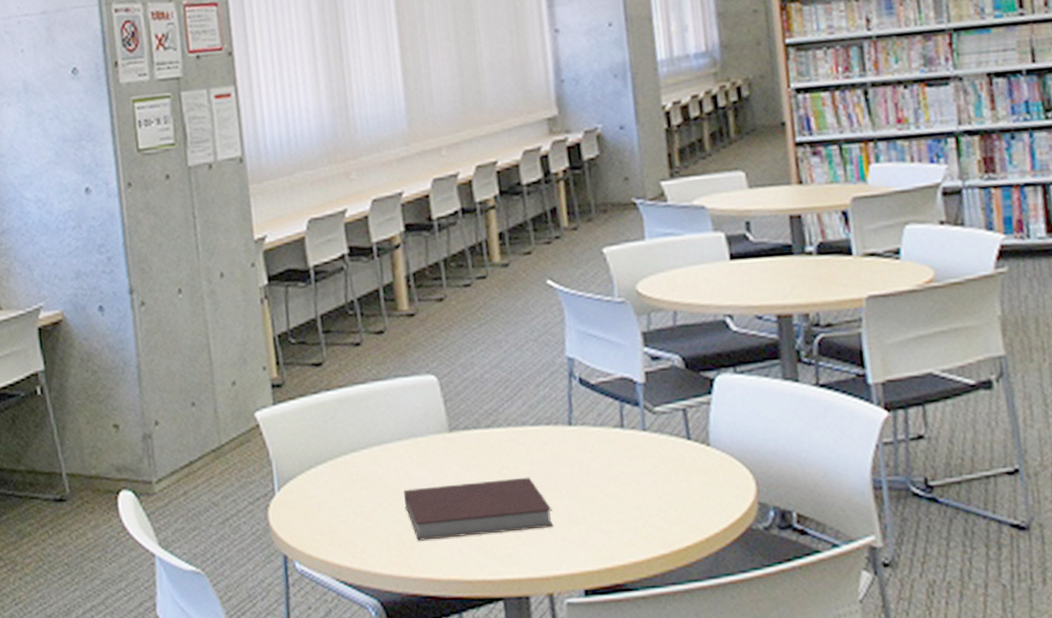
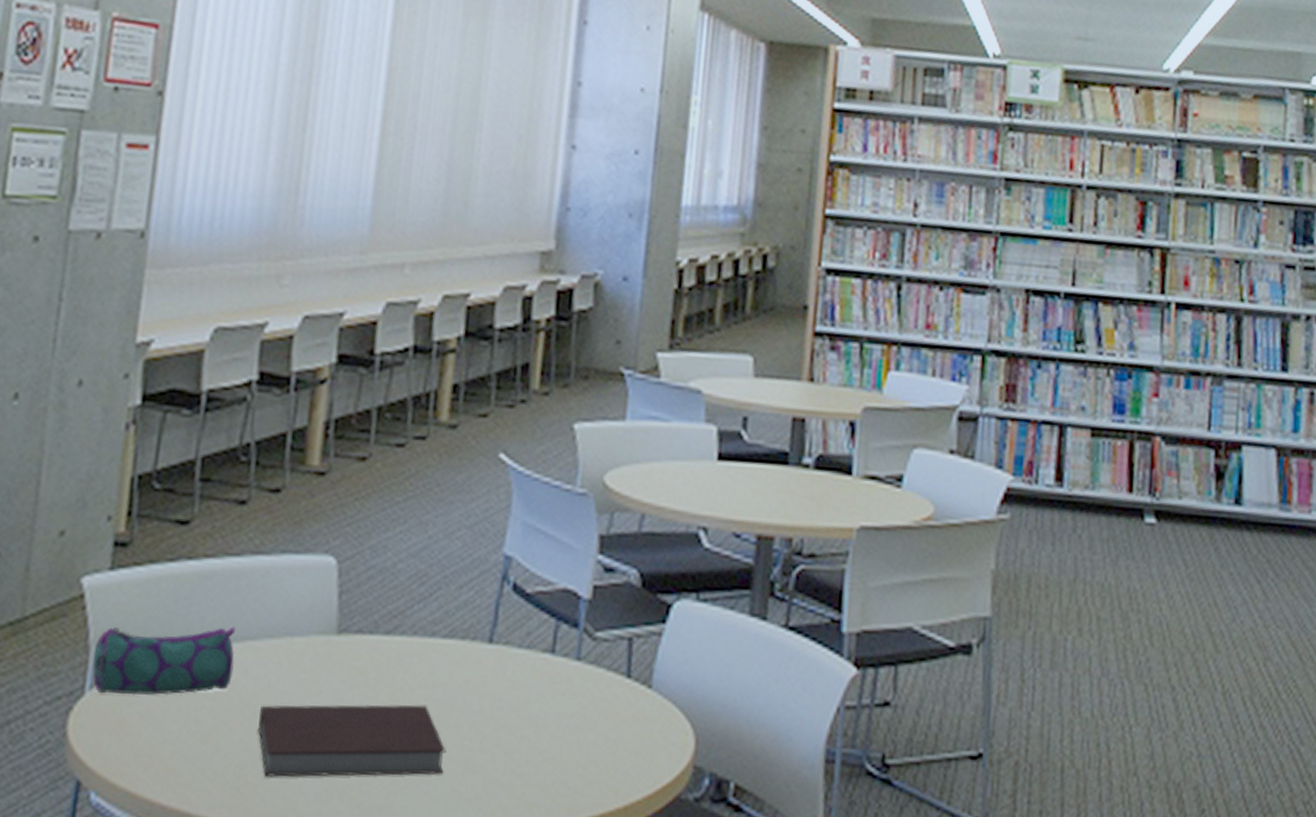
pencil case: none [275,435,378,493] -> present [92,626,237,695]

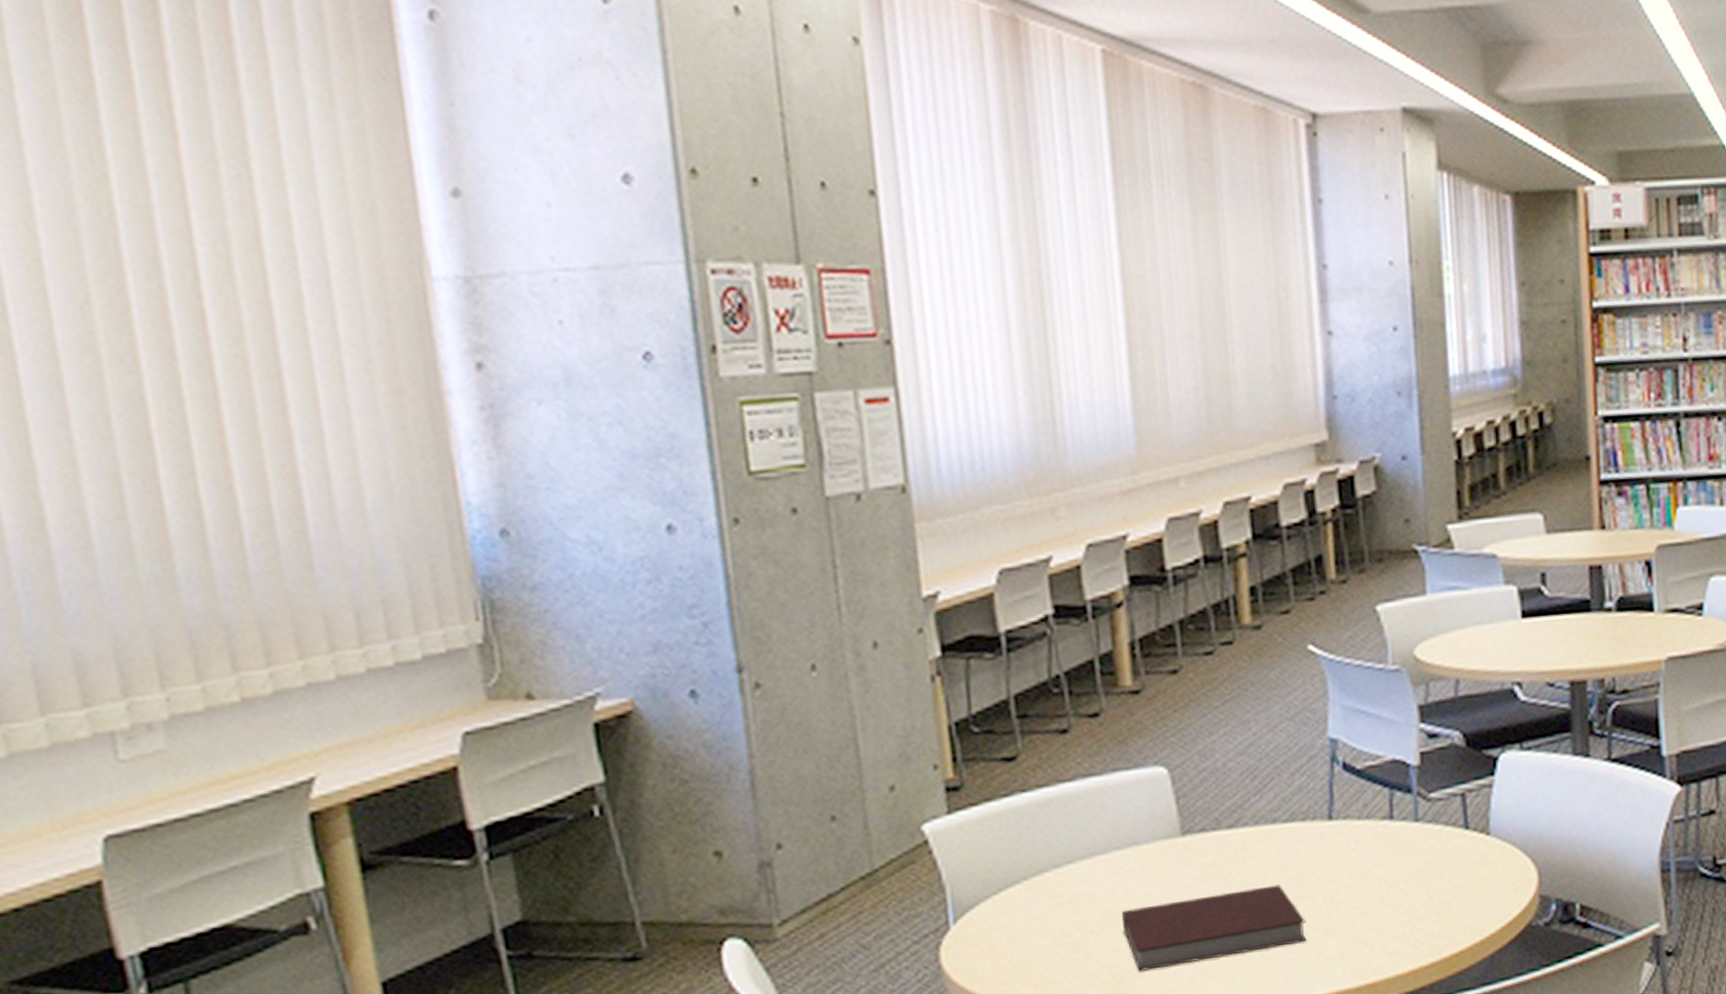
pencil case: present [92,626,237,695] -> none [949,845,1089,926]

